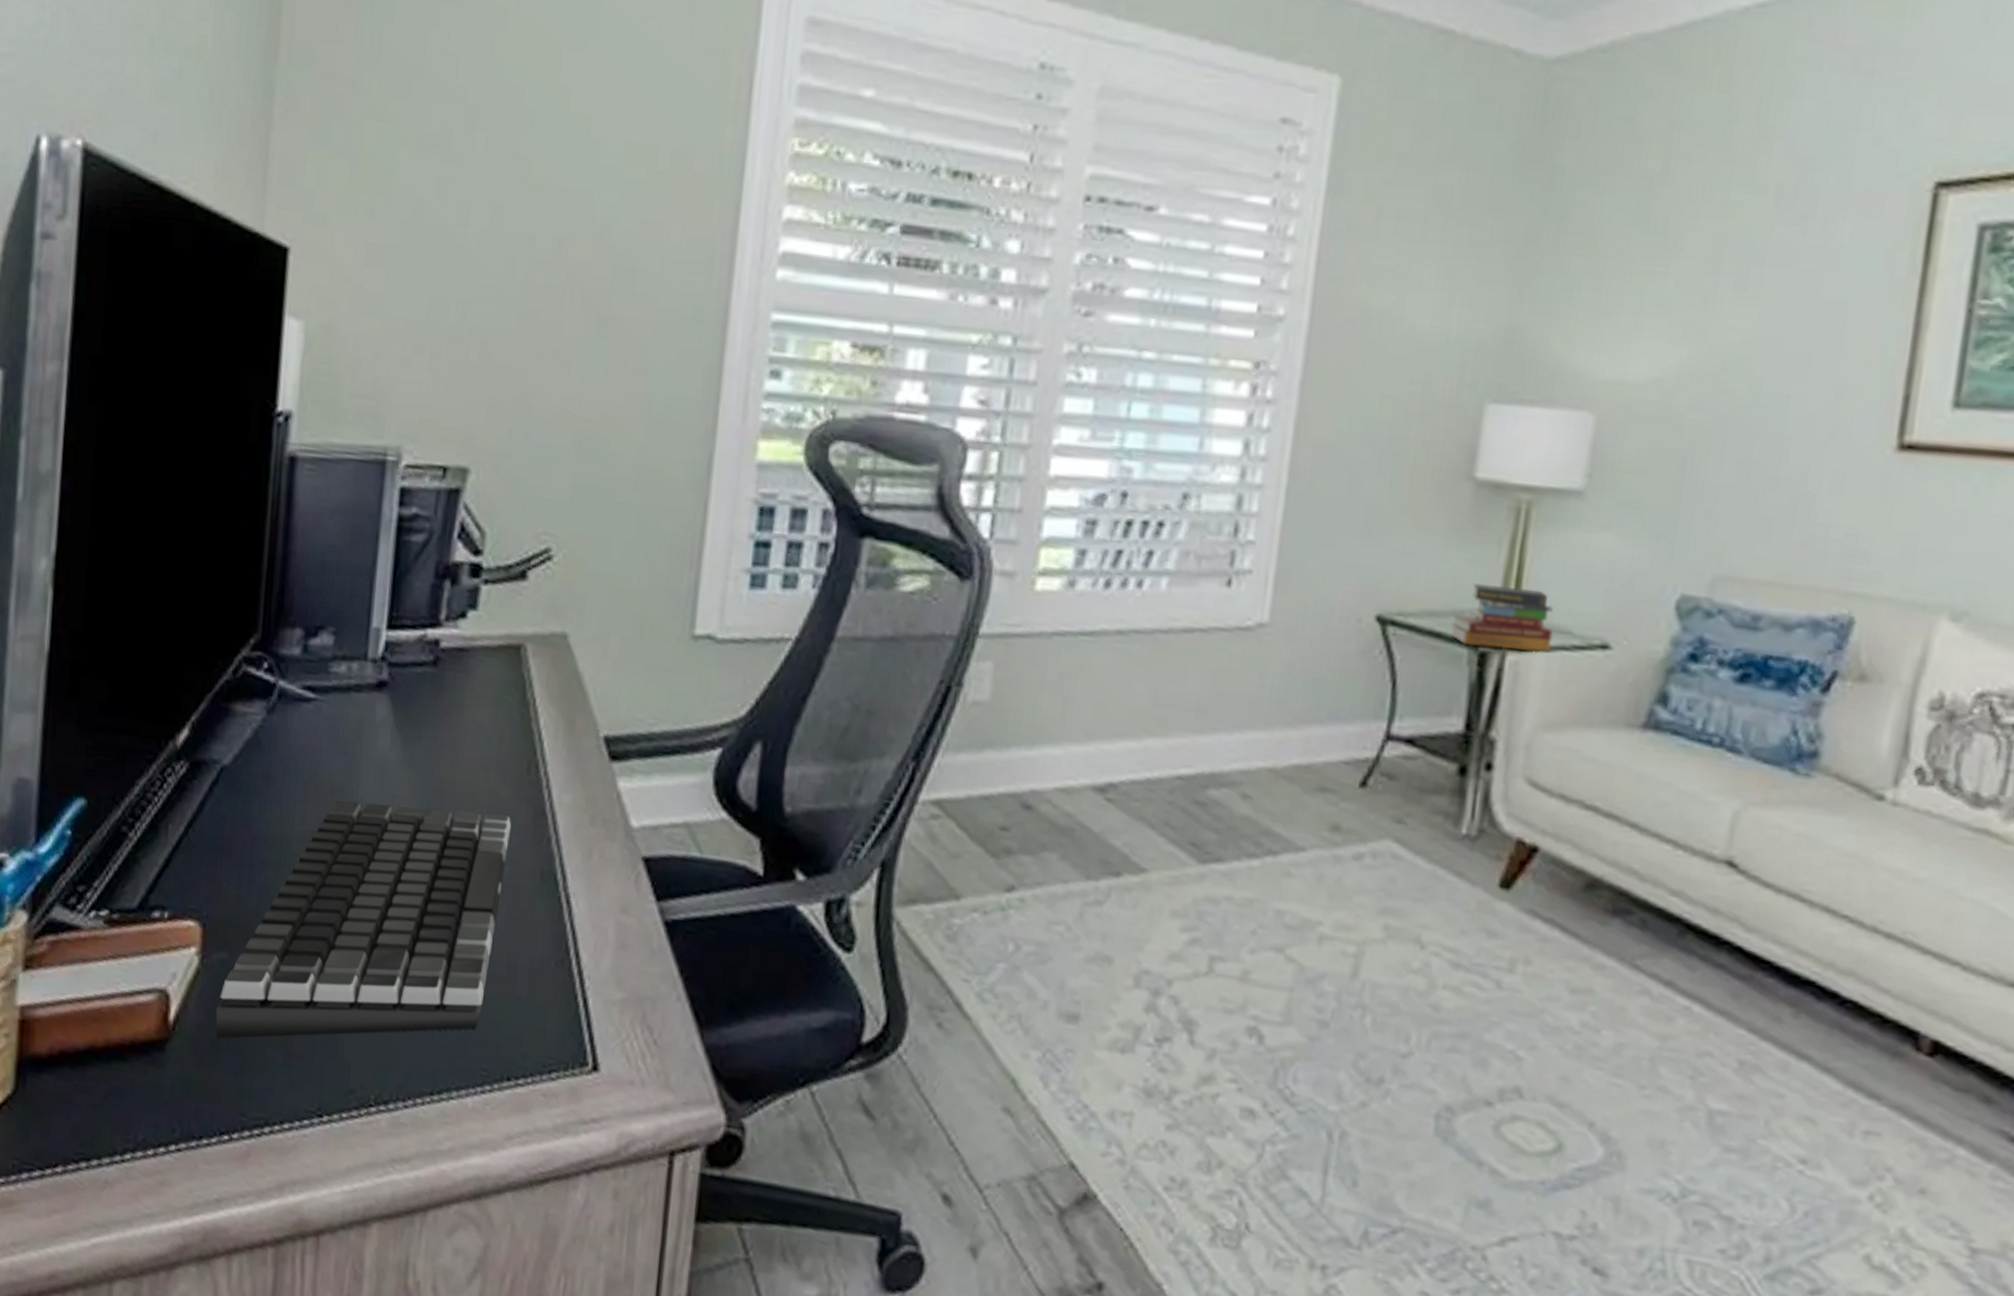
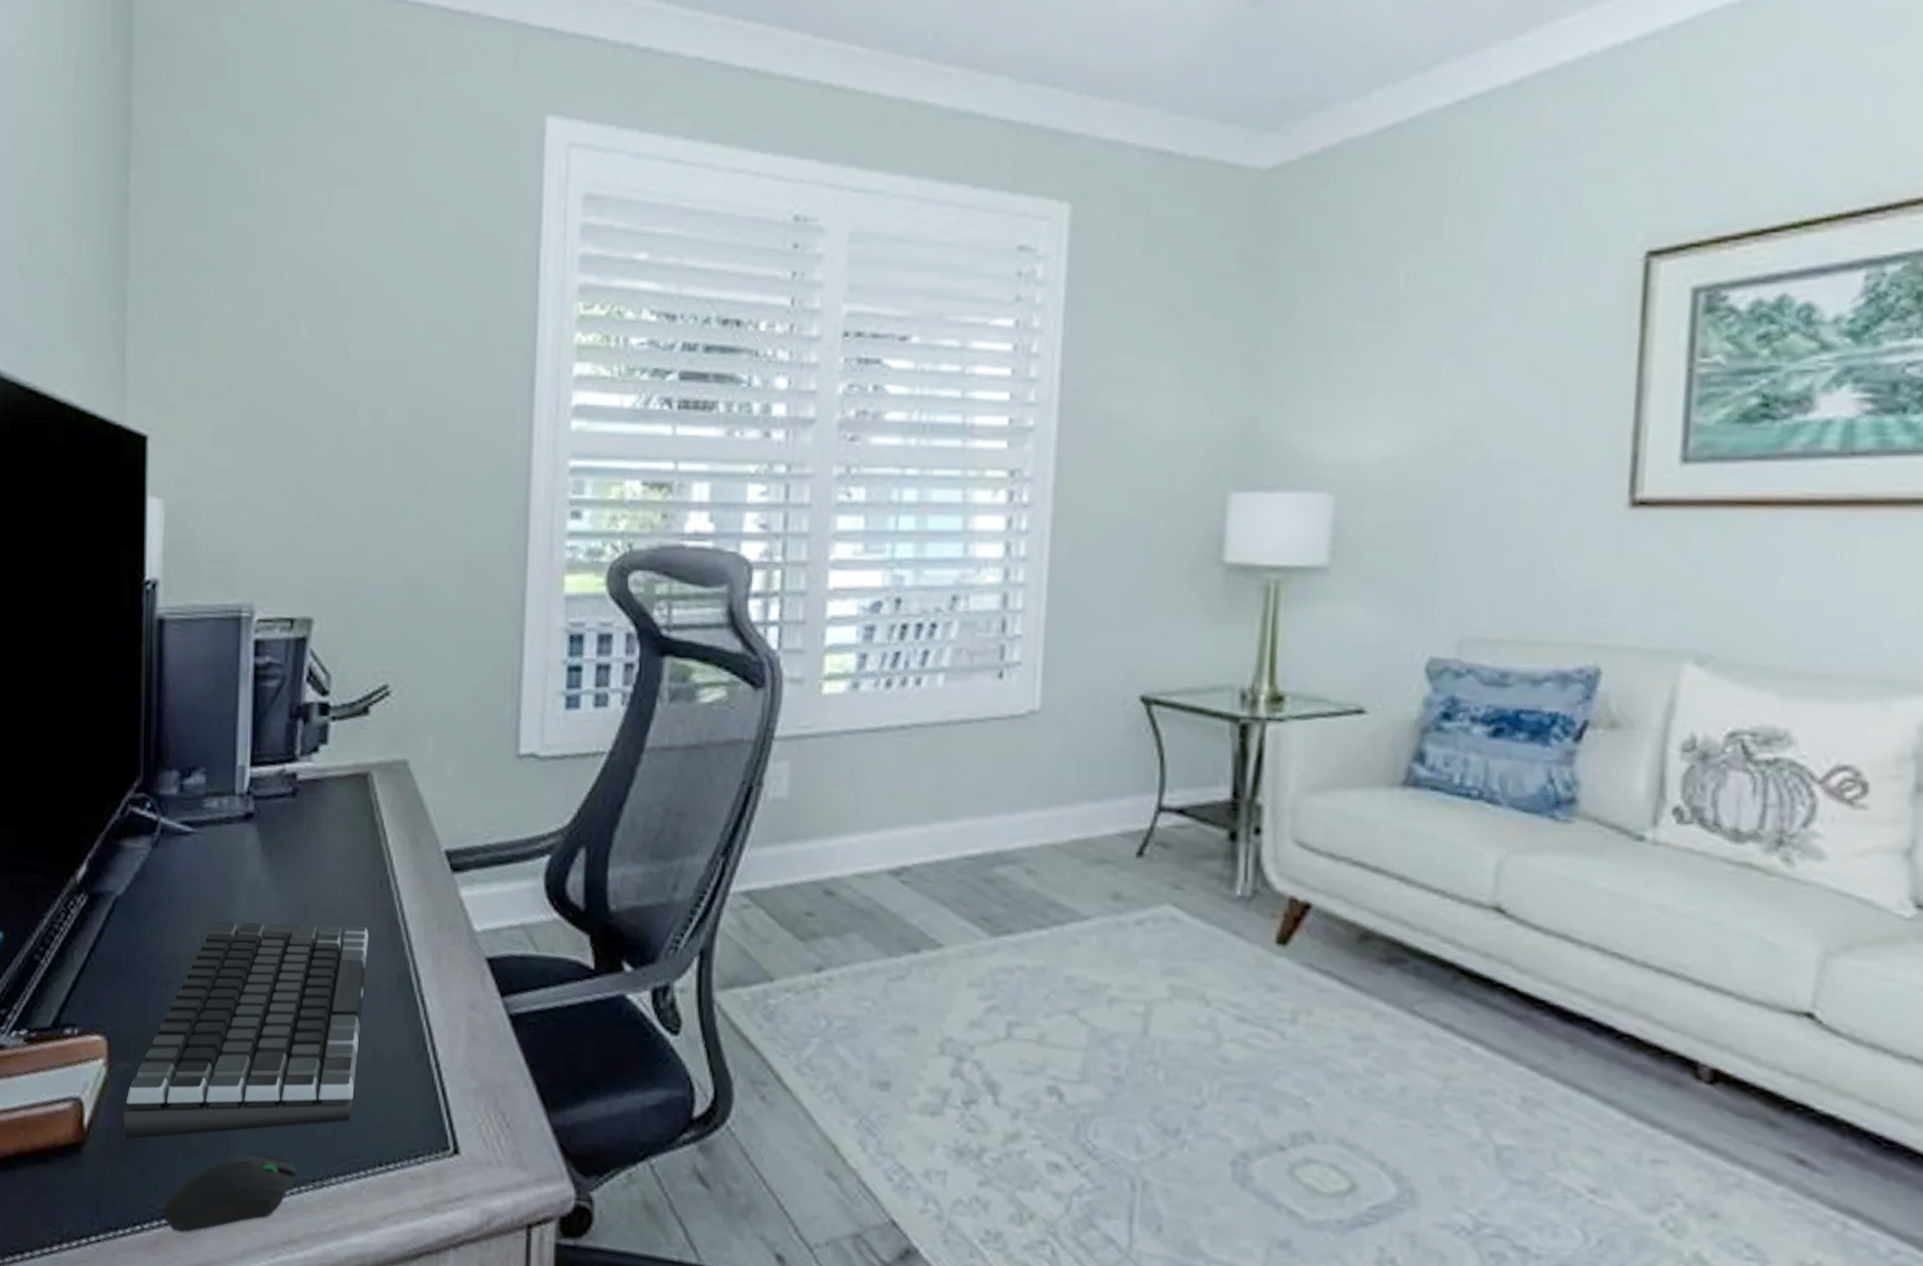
computer mouse: none [256,1059,491,1146] -> present [163,1152,364,1233]
books: present [1450,583,1554,653] -> none [1211,661,1310,721]

